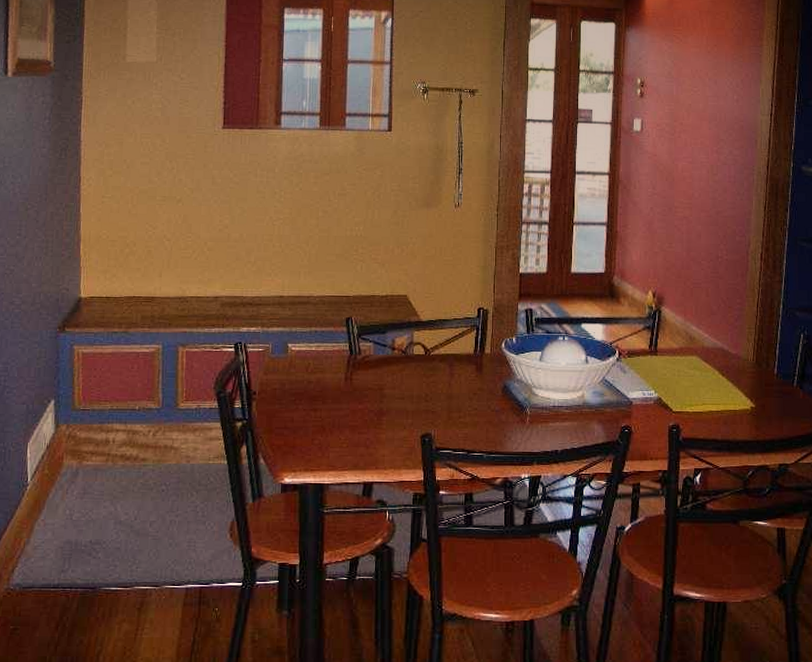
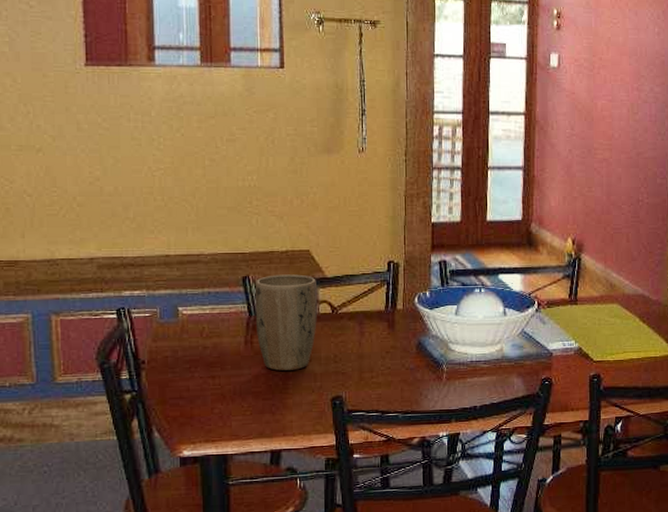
plant pot: none [355,317,413,407] -> present [254,274,318,371]

